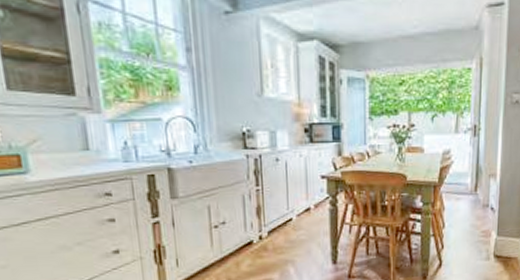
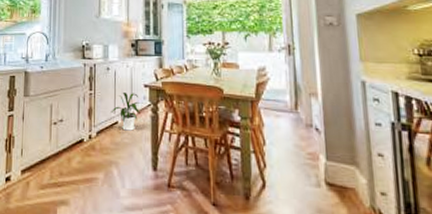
house plant: none [283,186,320,227] -> present [110,93,143,131]

